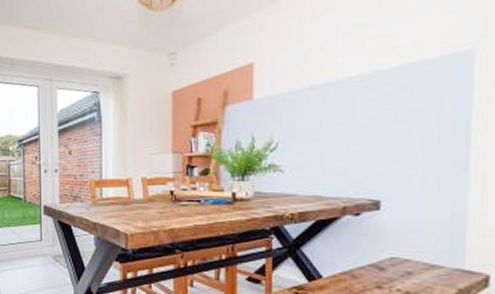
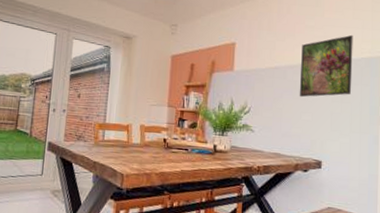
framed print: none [345,25,428,122] -> present [299,34,353,98]

